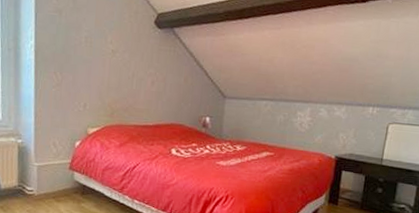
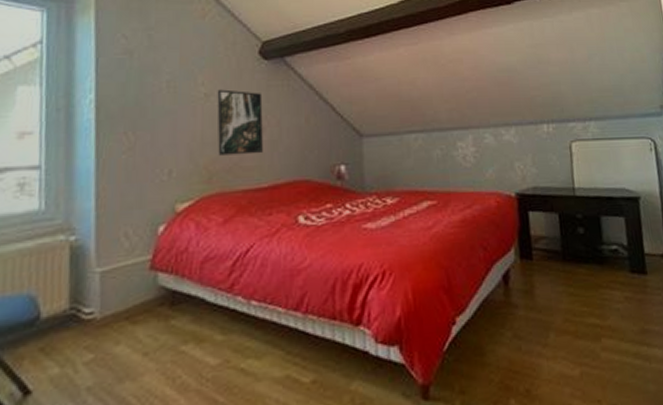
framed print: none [119,48,154,101] -> present [217,89,263,156]

